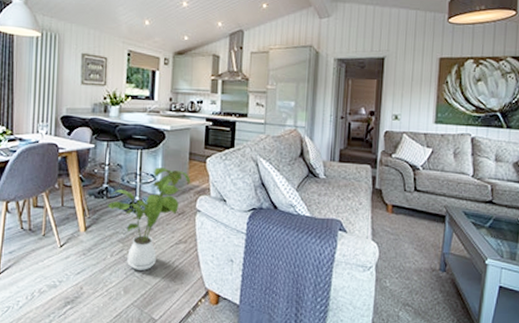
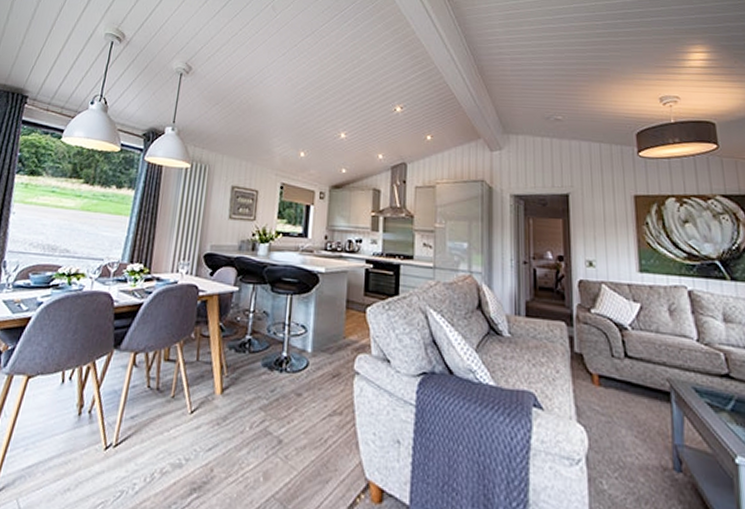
house plant: present [107,167,190,270] -> none [249,316,347,450]

